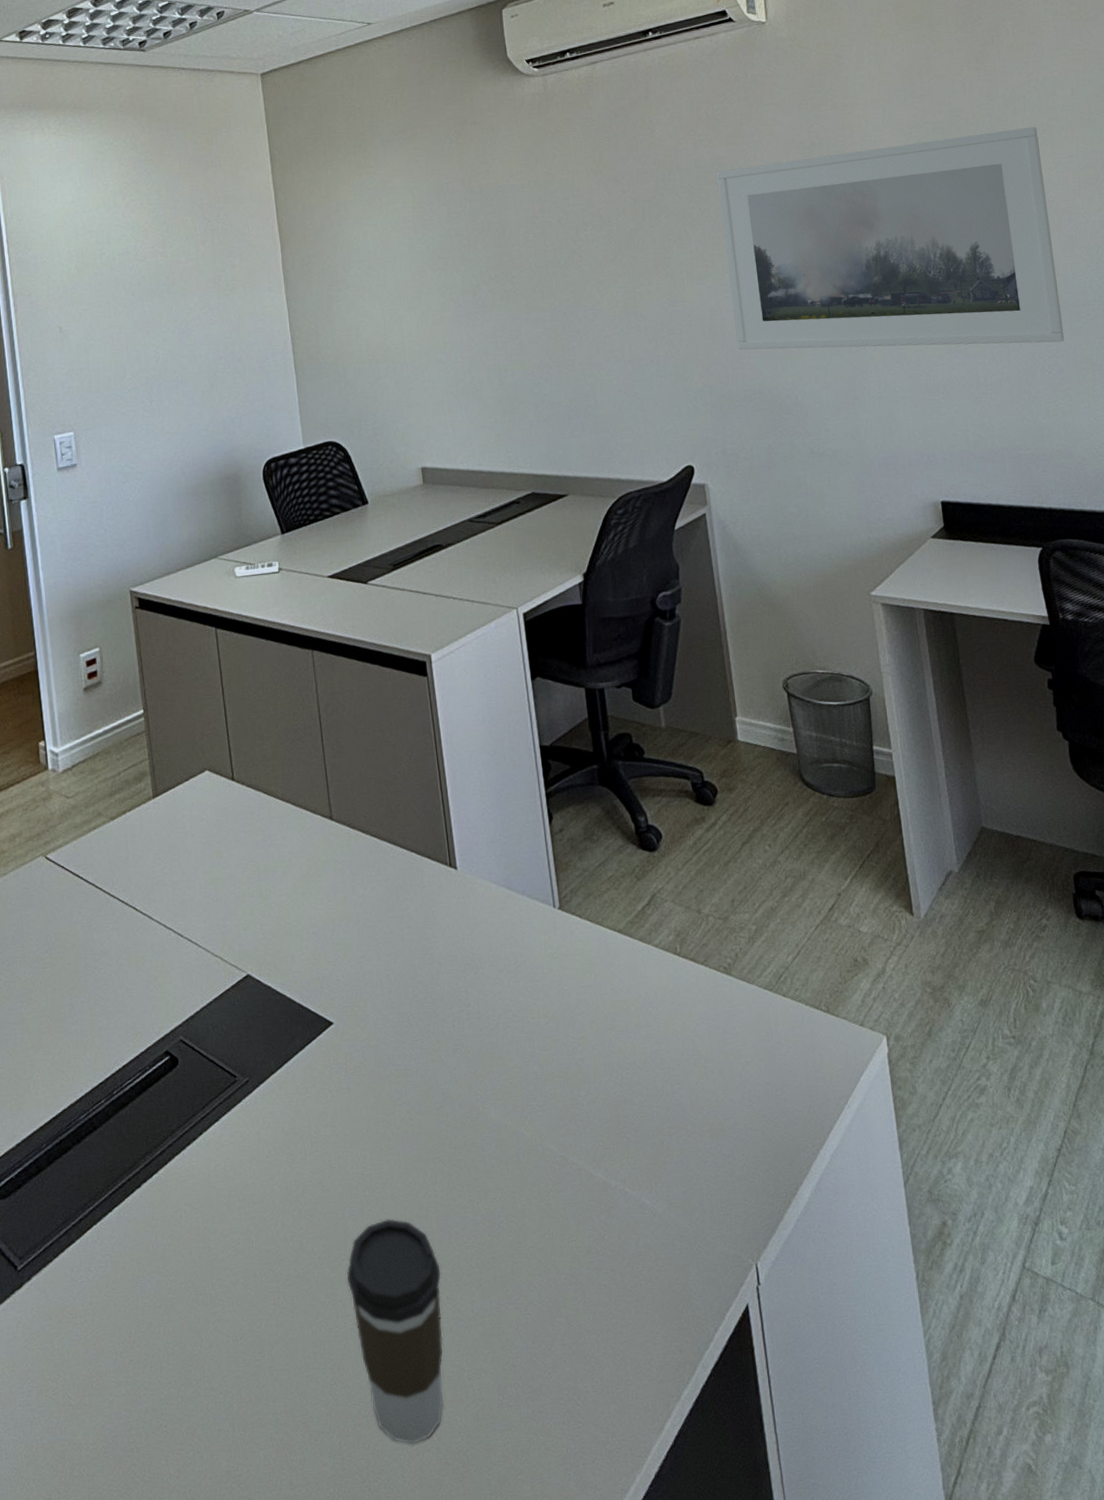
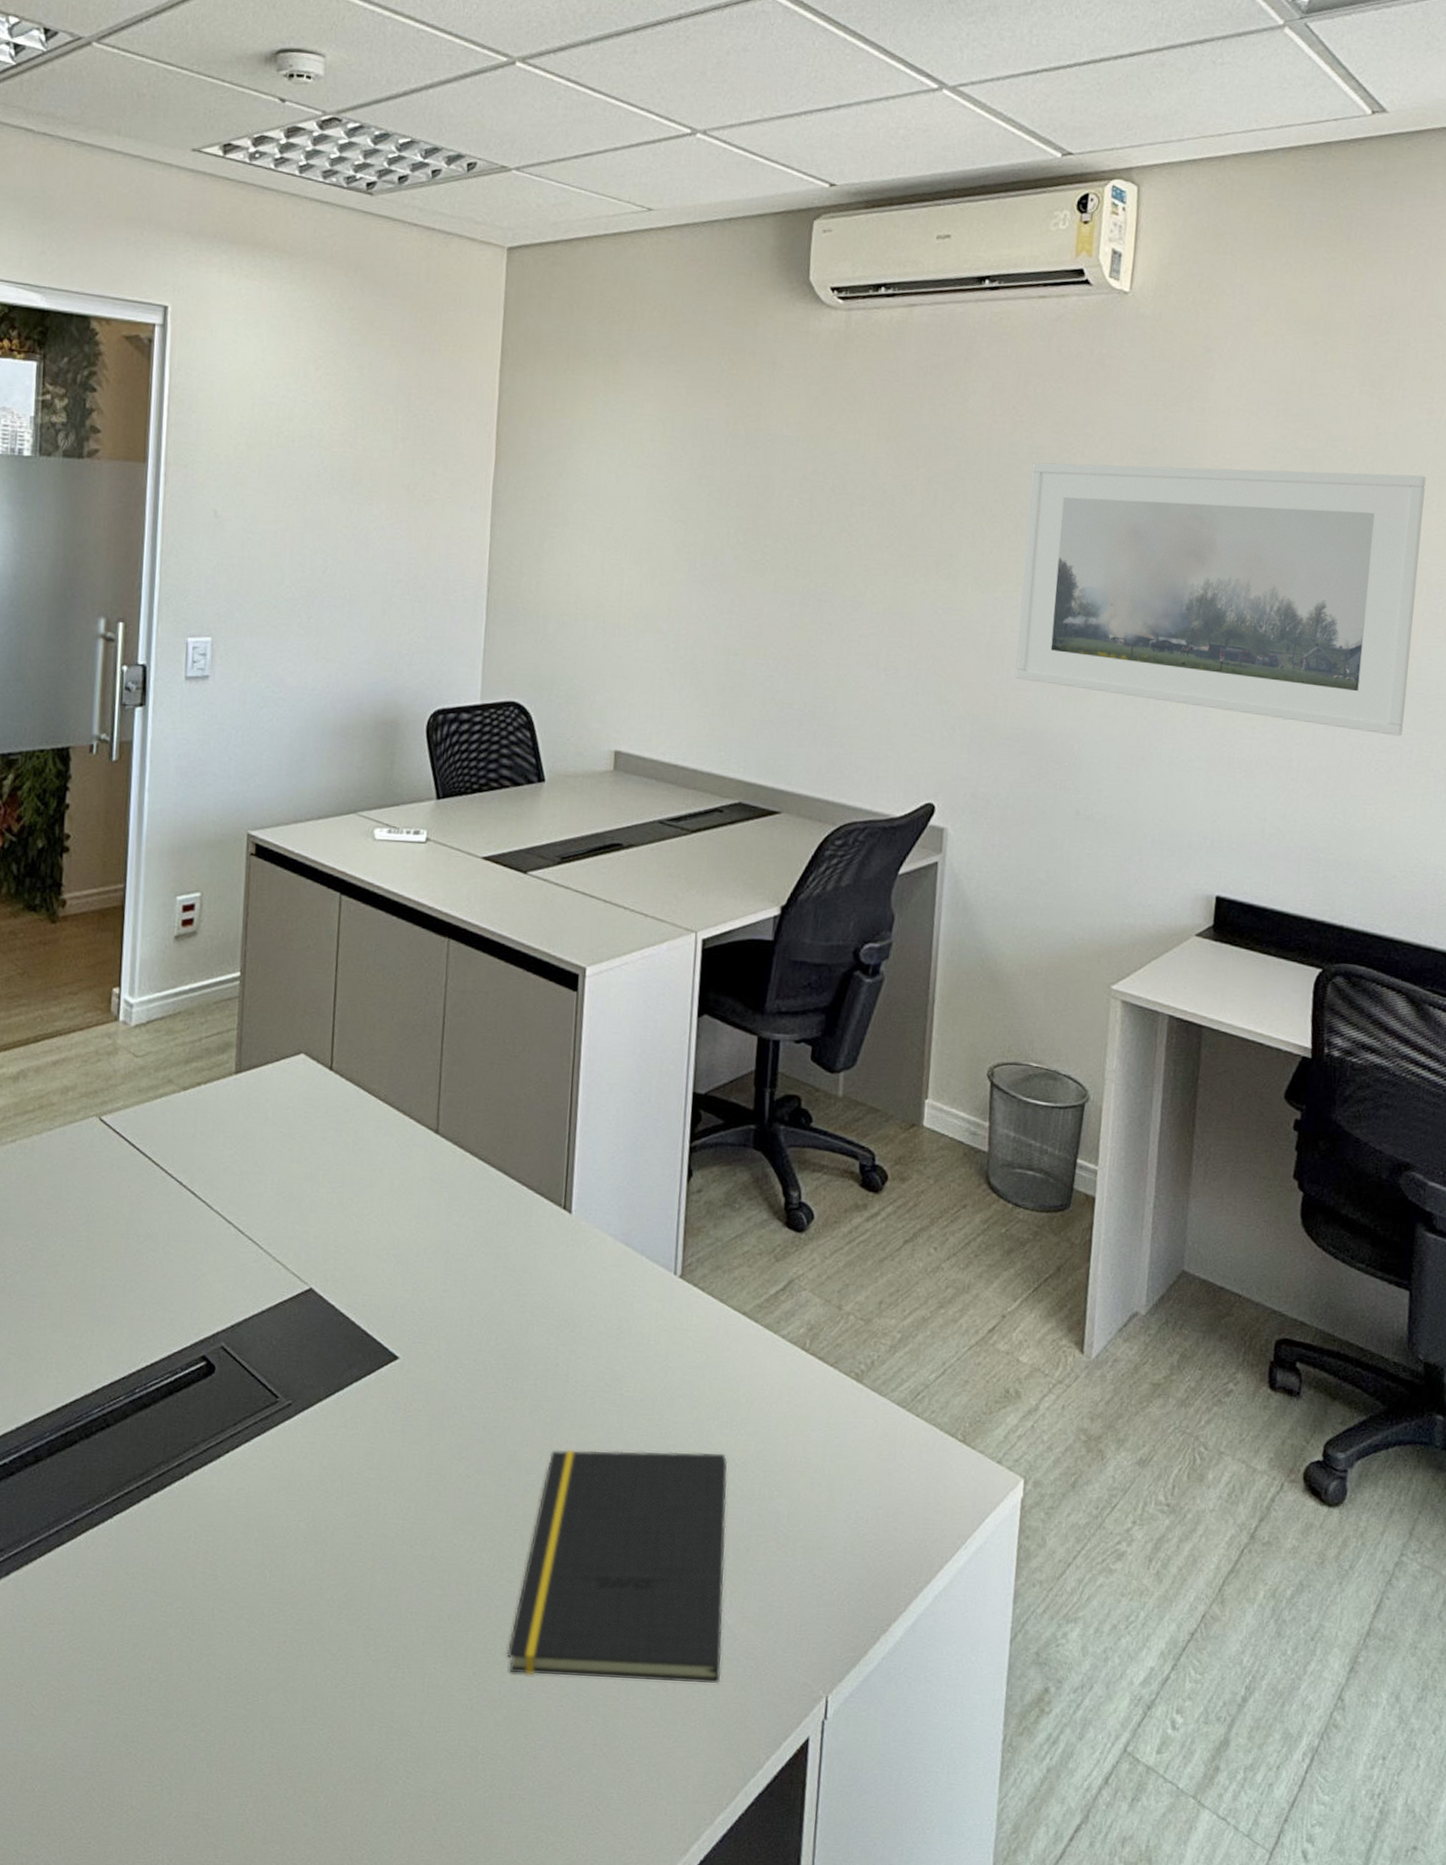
coffee cup: present [346,1218,444,1445] -> none [364,1578,472,1820]
notepad: none [472,1059,662,1291] -> present [506,1449,728,1684]

